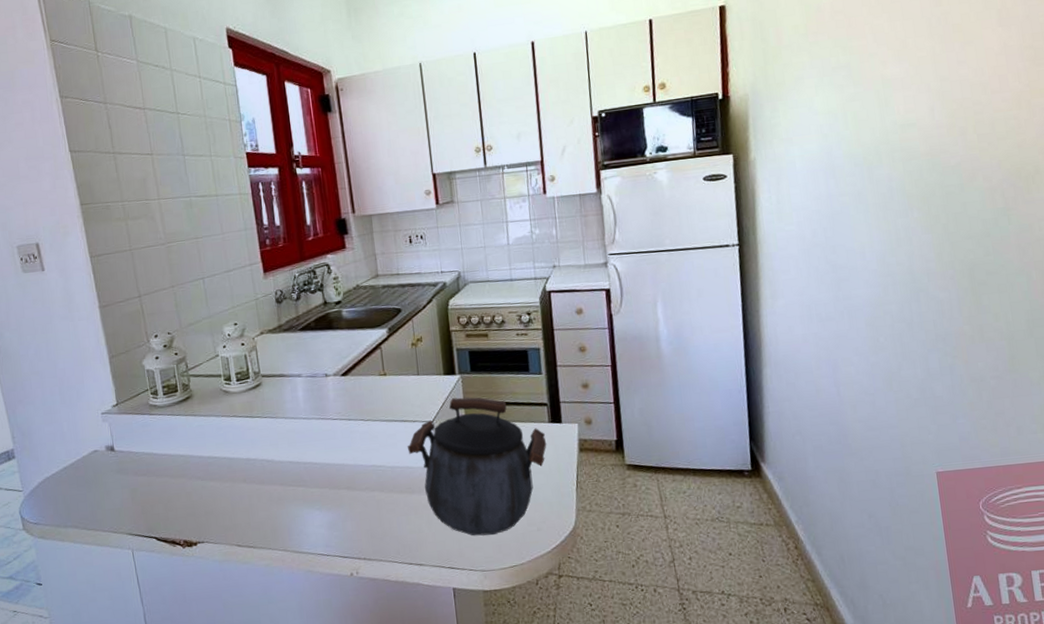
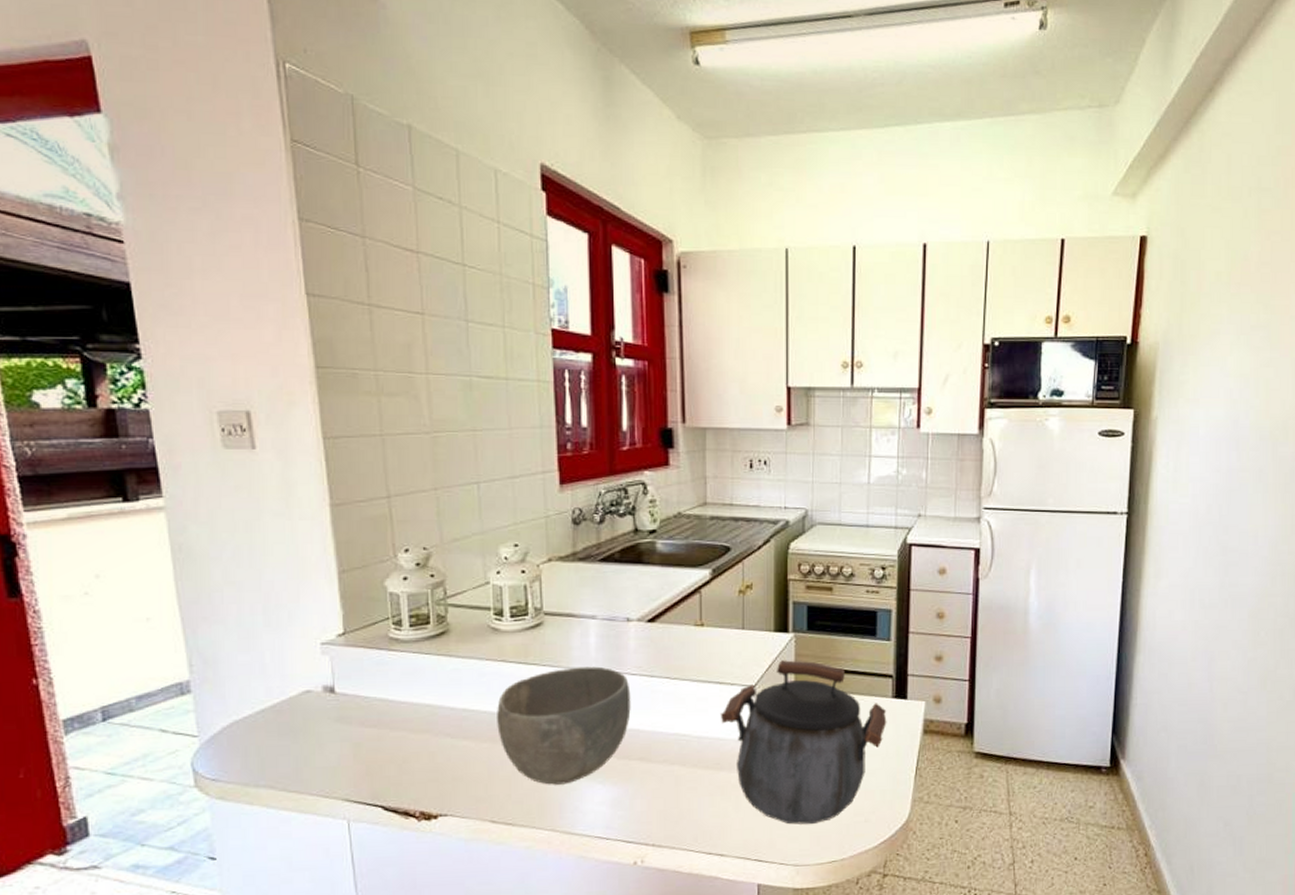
bowl: none [233,415,336,514] -> present [497,666,631,785]

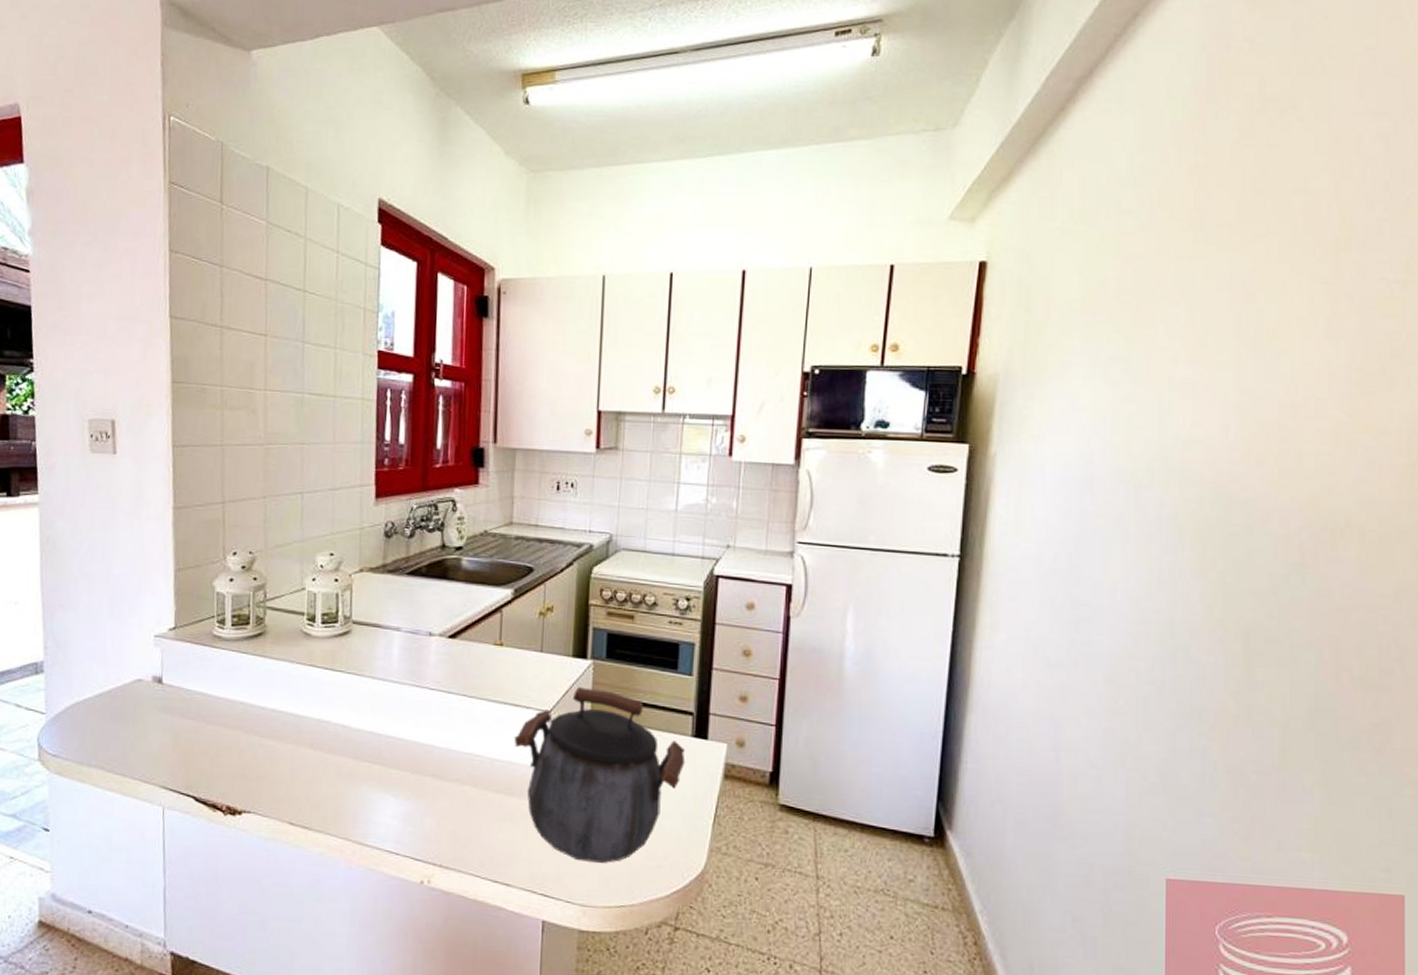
bowl: present [497,666,631,785] -> none [302,677,429,794]

